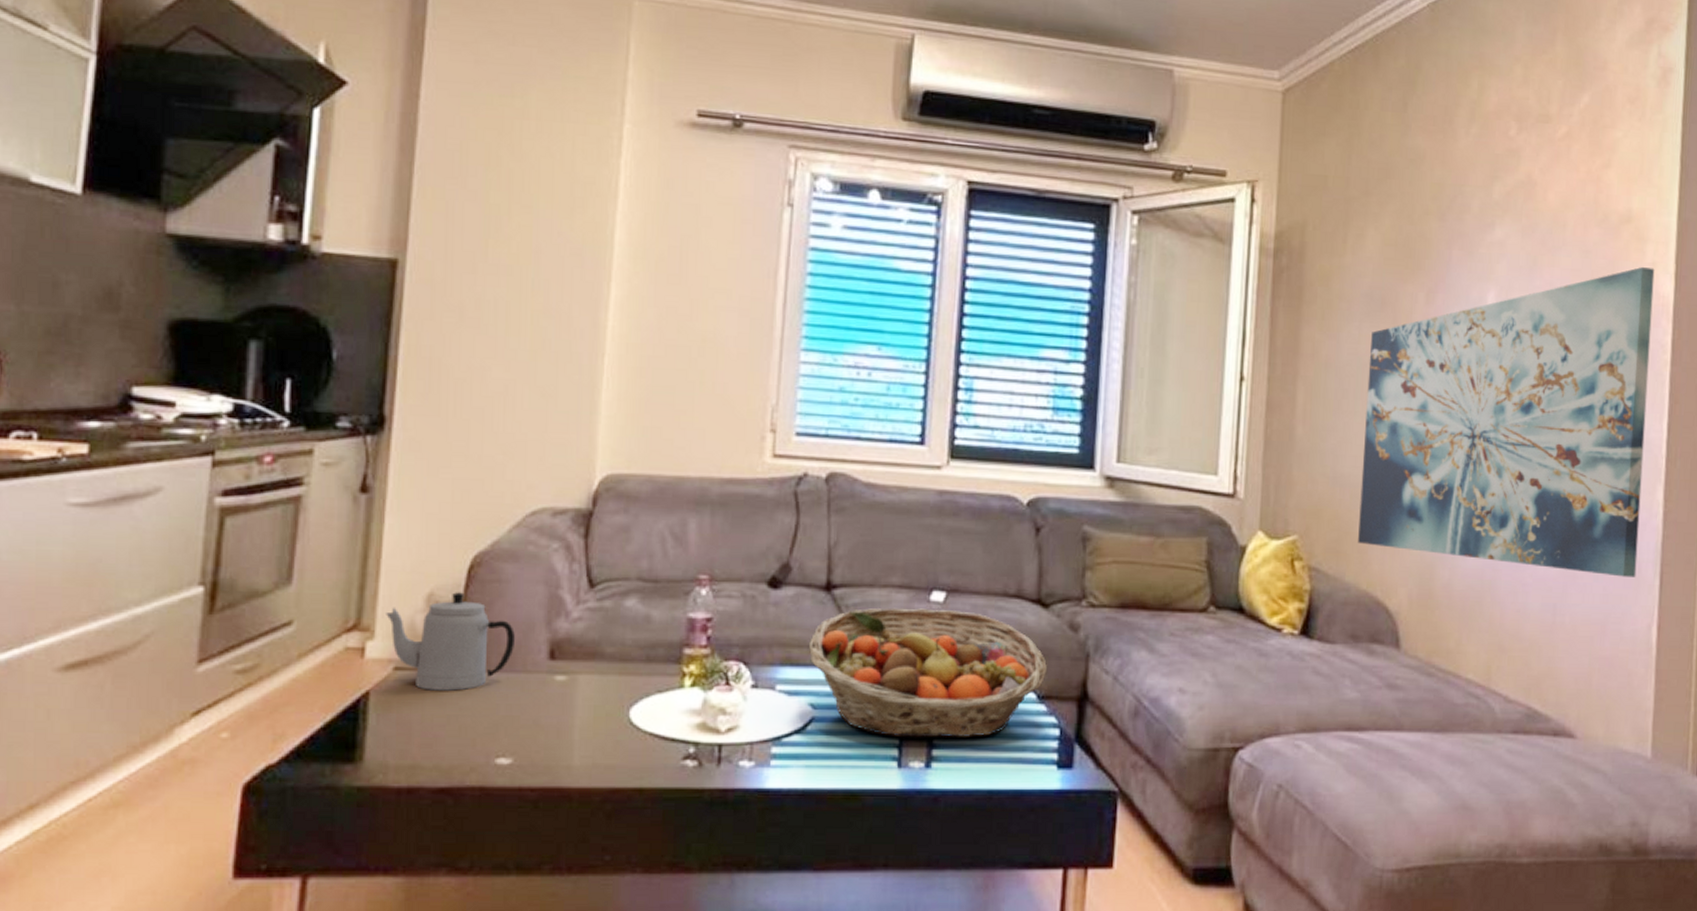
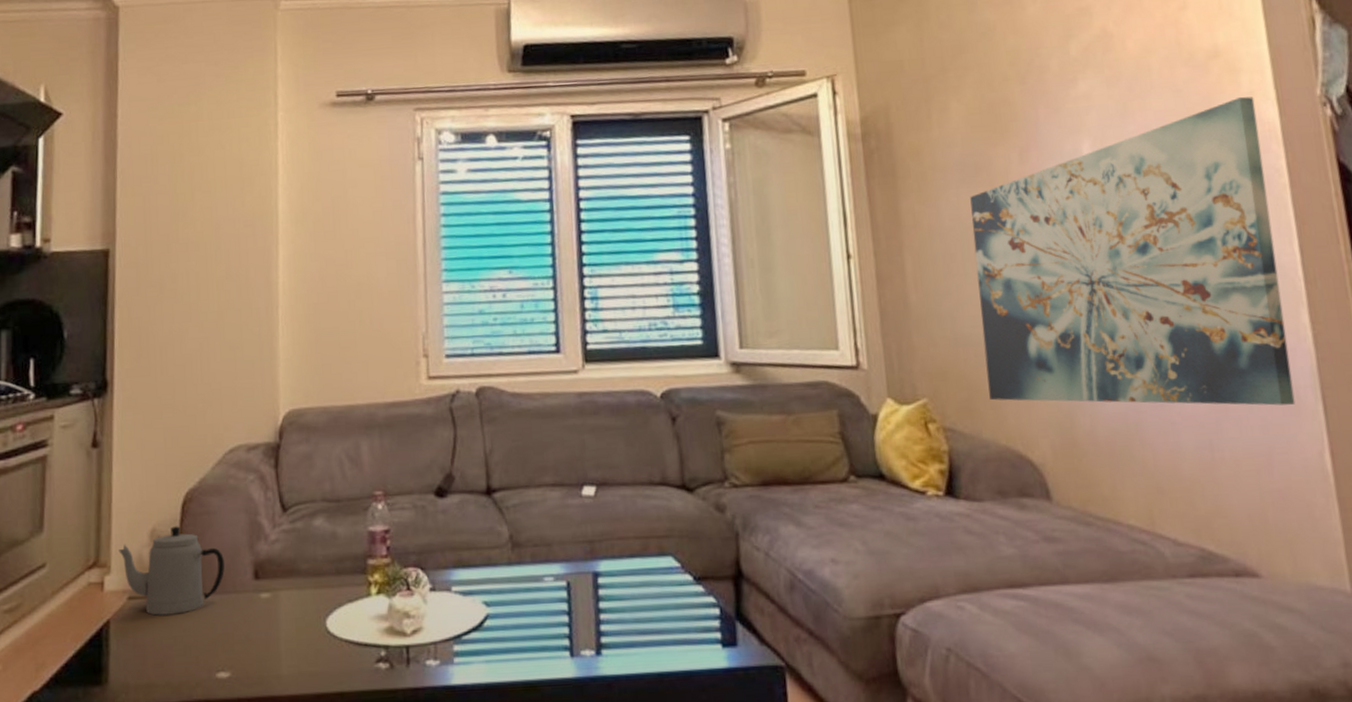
fruit basket: present [809,608,1047,738] -> none [477,502,700,628]

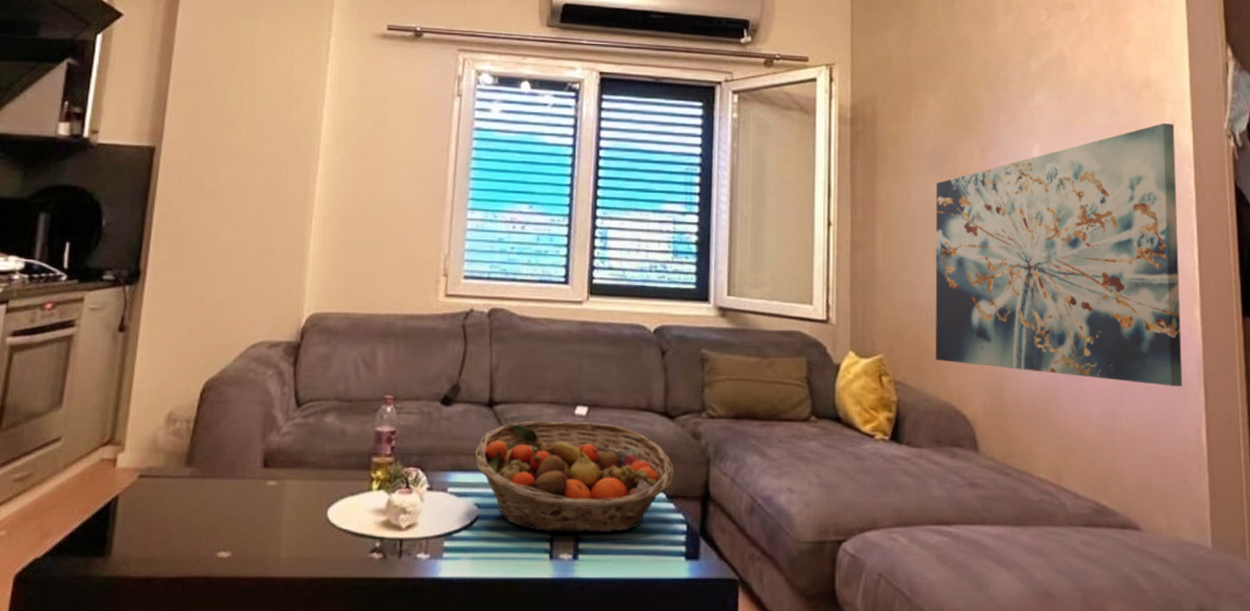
teapot: present [118,526,225,616] -> none [134,412,237,495]
fruit basket: none [477,502,700,628] -> present [475,421,674,533]

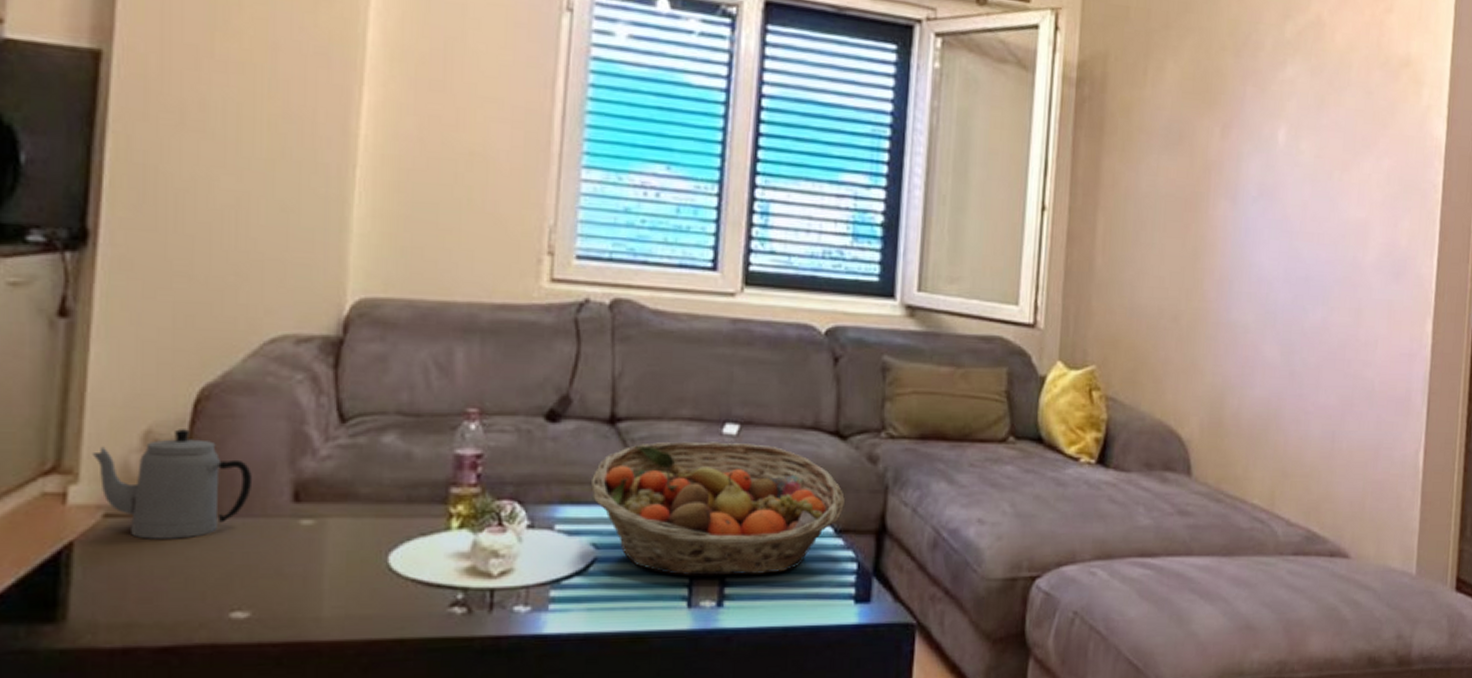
teapot: none [134,412,237,495] -> present [93,429,253,539]
wall art: present [935,122,1183,386] -> none [1153,109,1430,405]

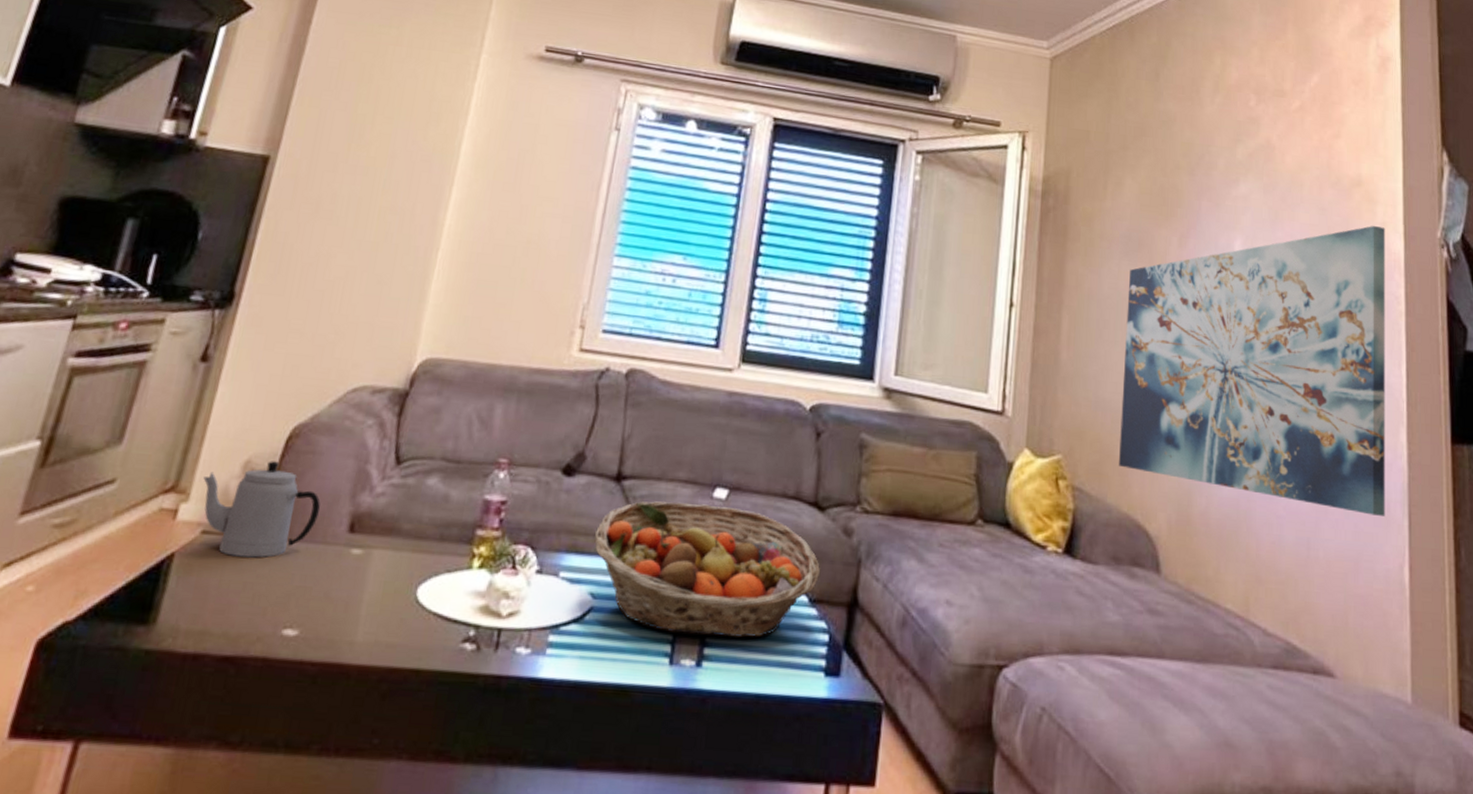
wall art: none [1153,109,1430,405] -> present [1119,225,1385,516]

